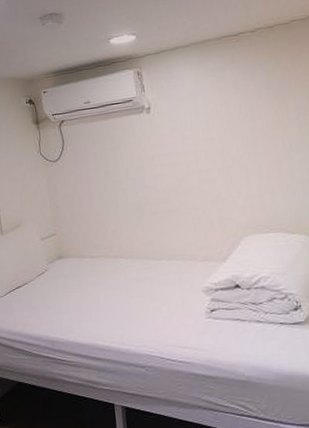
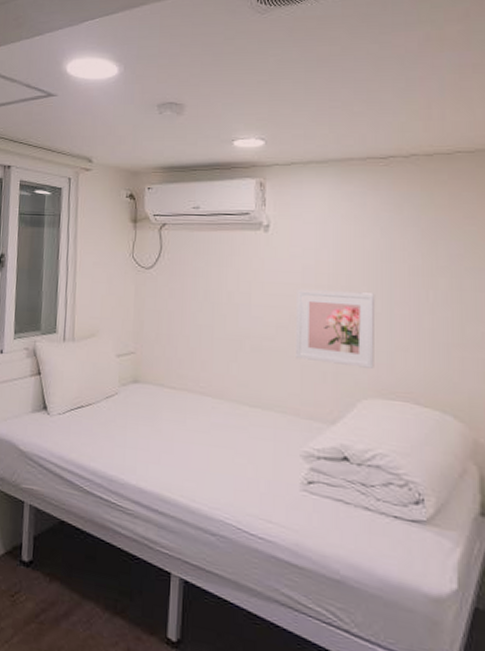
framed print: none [180,150,250,214] -> present [296,289,376,369]

